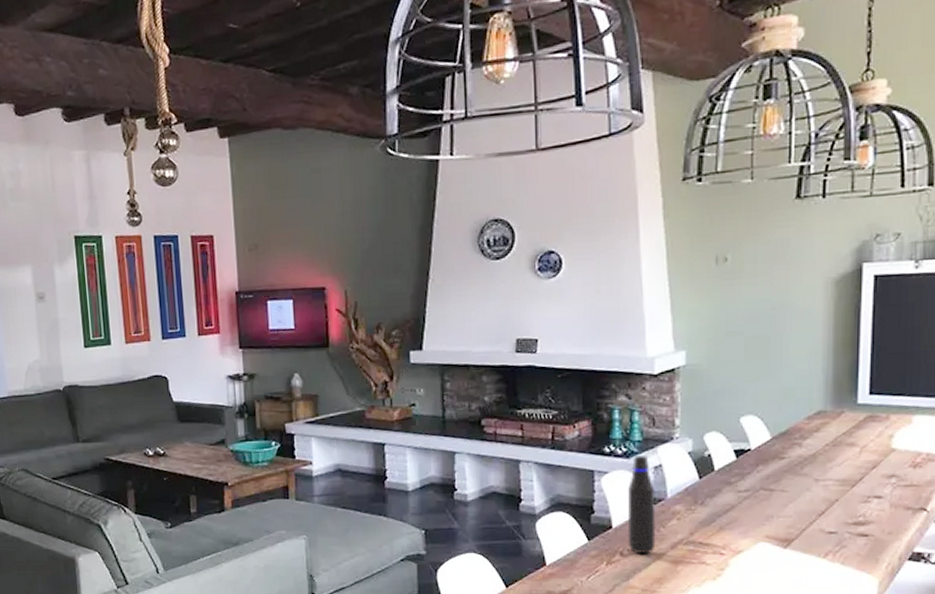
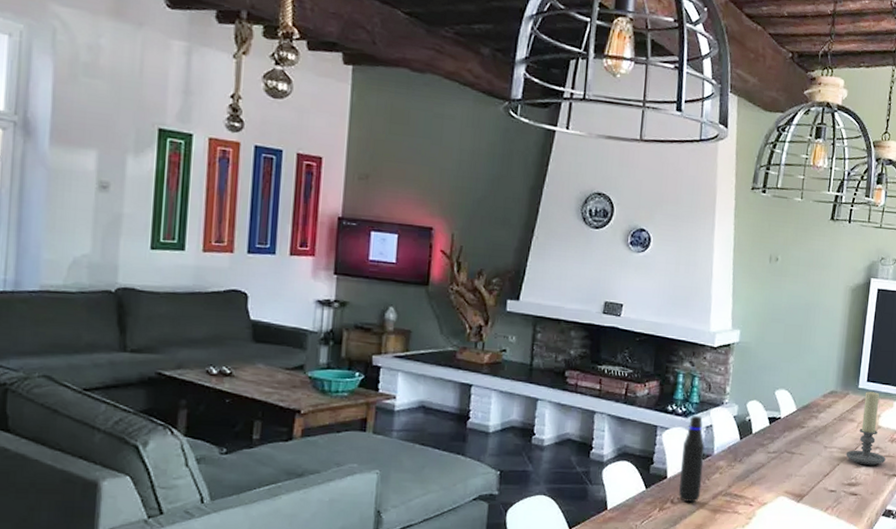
candle holder: none [847,406,907,499] -> present [846,391,886,466]

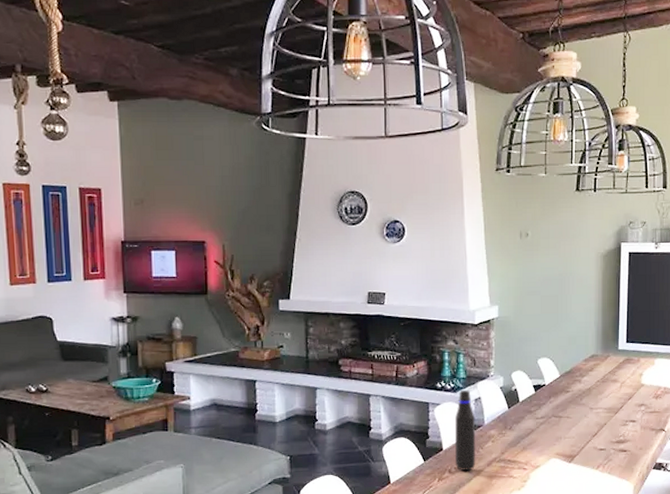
candle holder: present [846,391,886,466] -> none [612,352,652,423]

